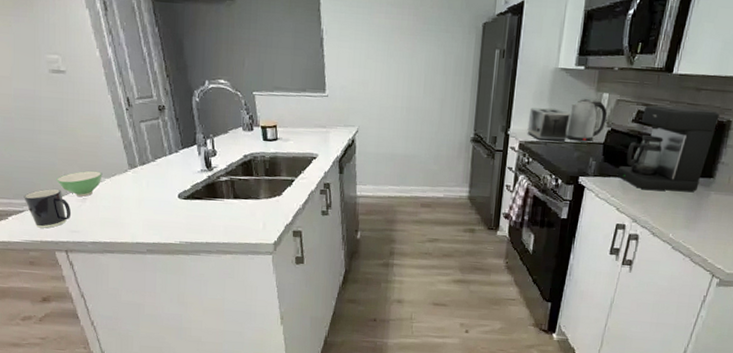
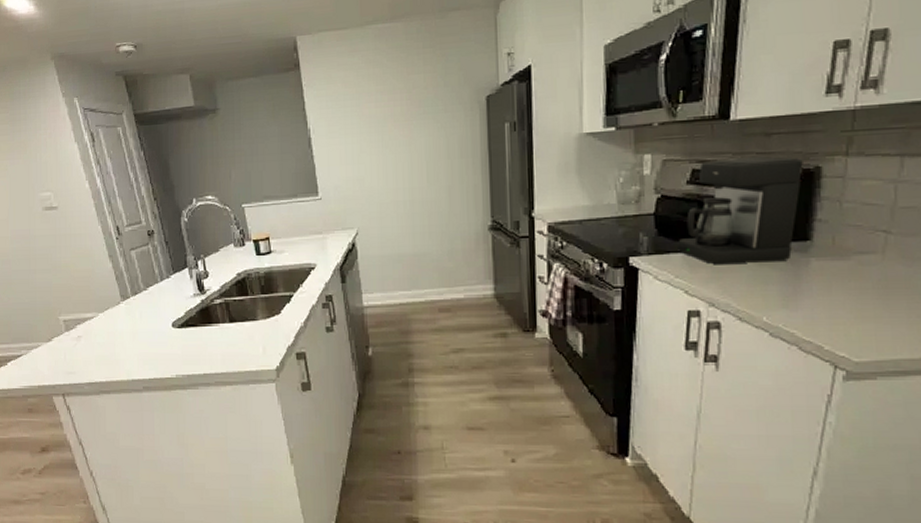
mug: present [24,188,72,228] -> none [21,328,67,372]
bowl: present [56,170,103,197] -> none [52,306,96,336]
toaster: present [527,107,570,142] -> none [554,180,607,220]
kettle: present [565,99,608,142] -> none [604,164,654,216]

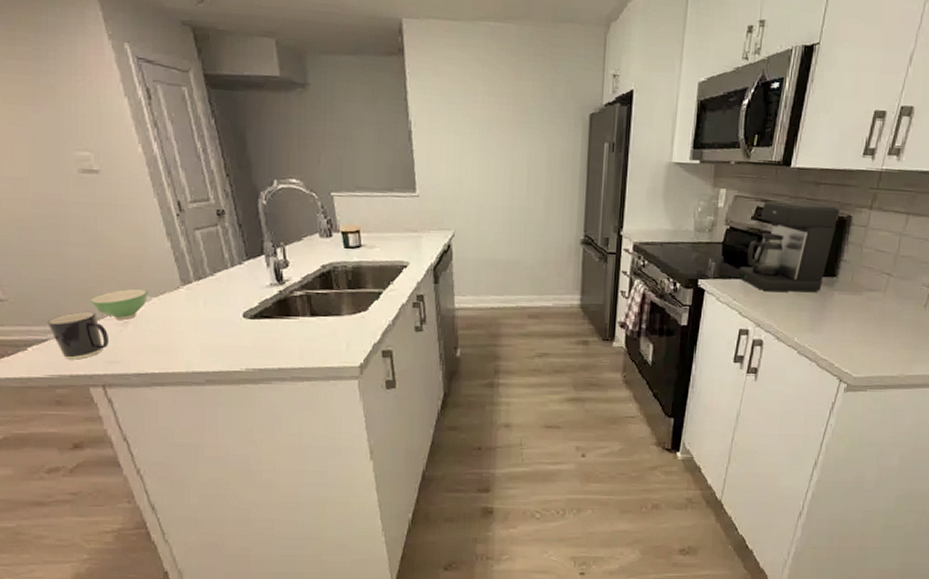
mug: none [21,328,67,372] -> present [47,311,110,360]
bowl: none [52,306,96,336] -> present [90,288,148,321]

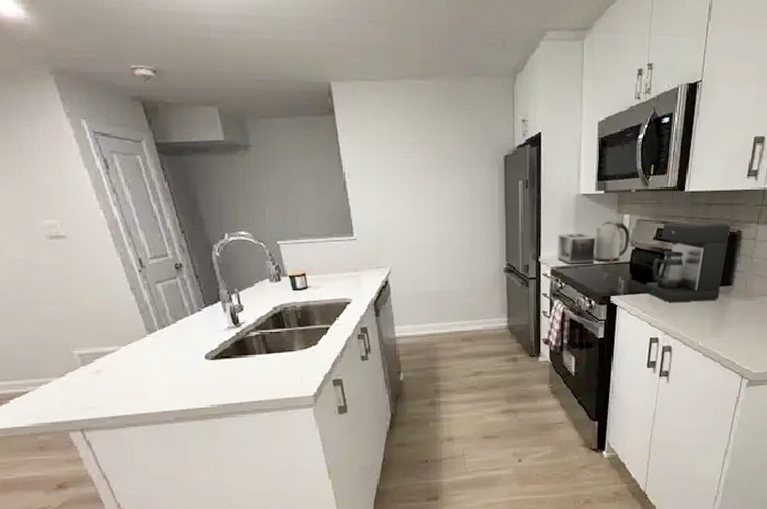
mug: present [47,311,110,360] -> none [27,363,85,408]
bowl: present [90,288,148,321] -> none [64,339,118,370]
toaster: none [641,205,686,243] -> present [557,233,596,265]
kettle: none [682,195,726,242] -> present [593,222,630,263]

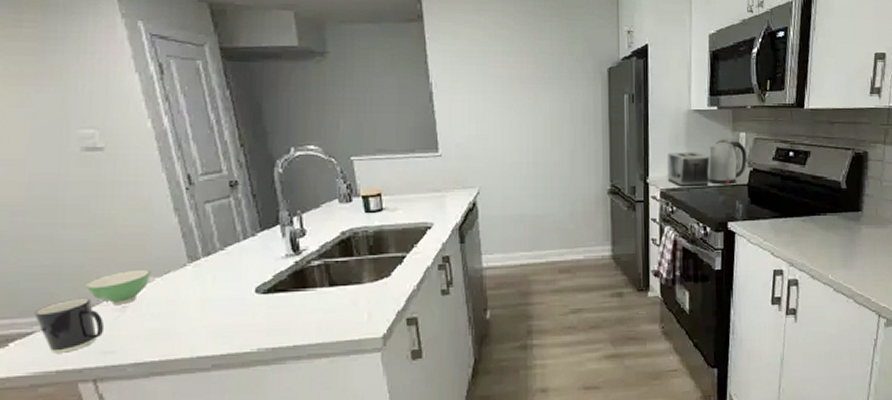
mug: none [27,363,85,408] -> present [34,297,105,353]
bowl: none [64,339,118,370] -> present [84,269,151,306]
coffee maker: present [645,221,730,303] -> none [766,141,856,230]

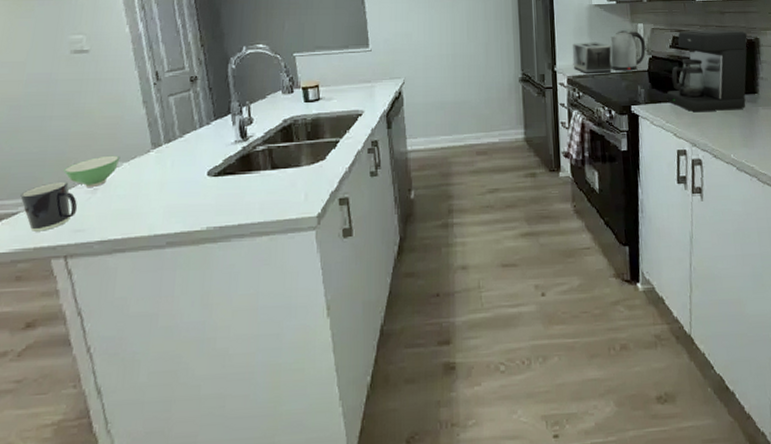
coffee maker: none [766,141,856,230] -> present [666,29,747,112]

